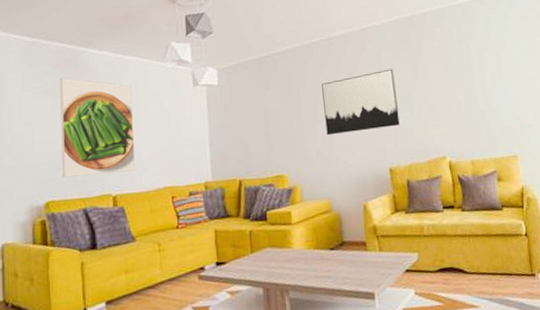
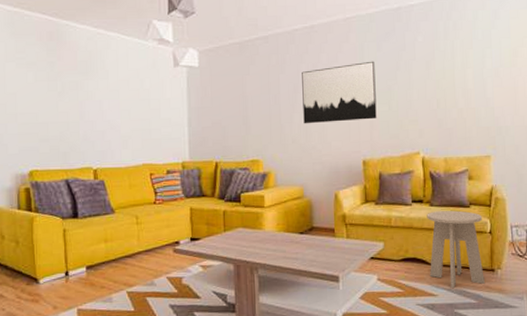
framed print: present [60,78,136,178] -> none [42,50,116,149]
side table: none [459,214,527,298] -> present [427,210,485,289]

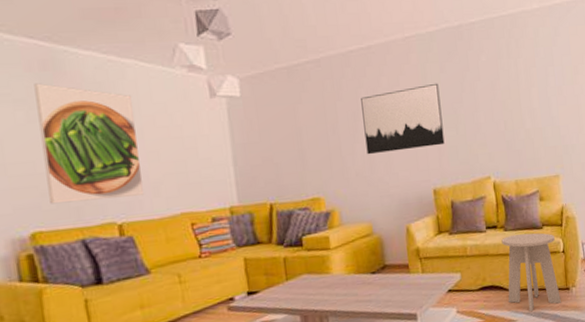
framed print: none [42,50,116,149] -> present [34,83,145,204]

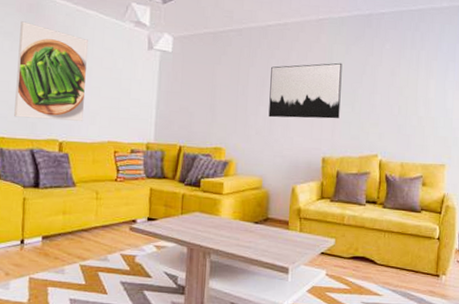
side table: present [501,232,561,312] -> none [377,213,432,290]

